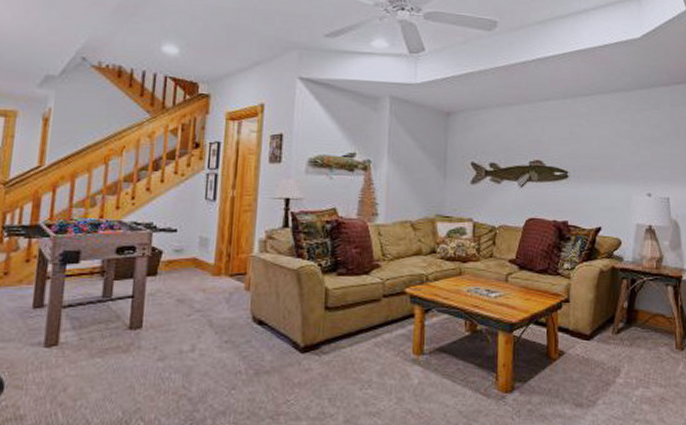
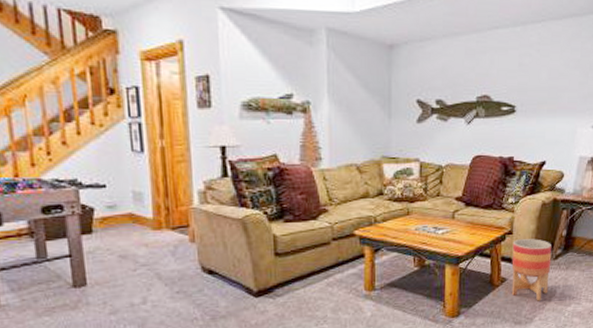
planter: none [569,309,613,381] -> present [511,239,552,301]

